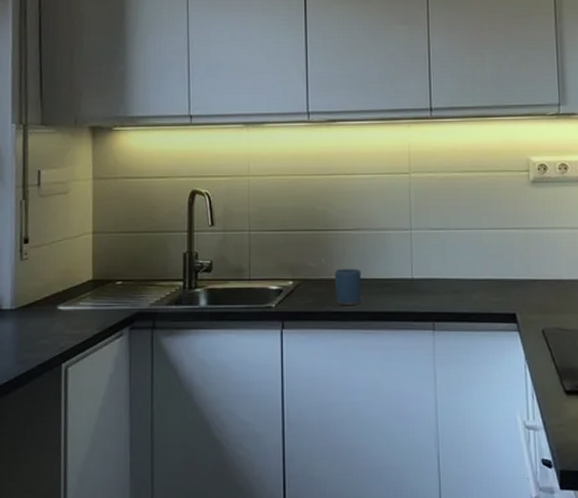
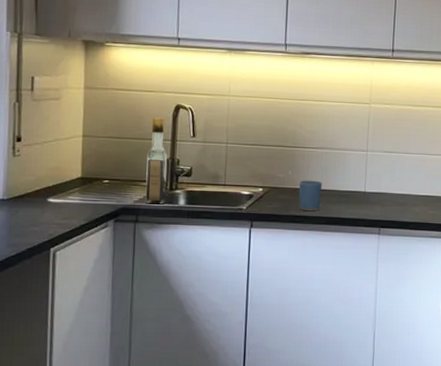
bottle: none [161,206,185,307] -> present [145,117,168,205]

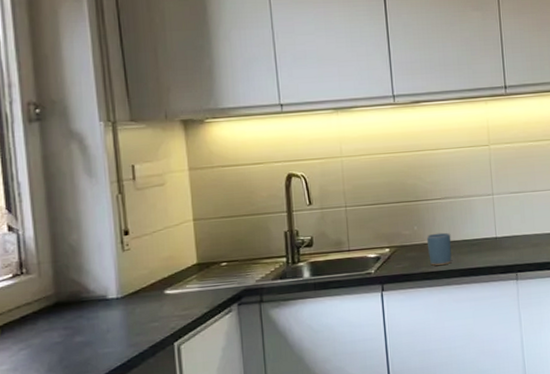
bottle: present [145,117,168,205] -> none [263,189,289,282]

